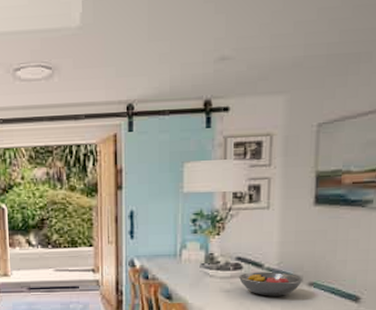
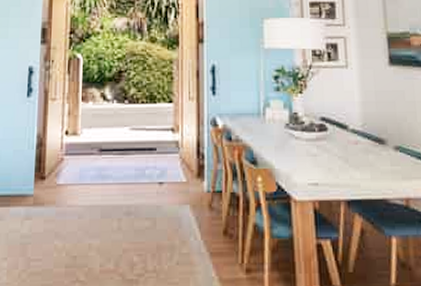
fruit bowl: present [238,272,303,296] -> none [324,134,389,162]

